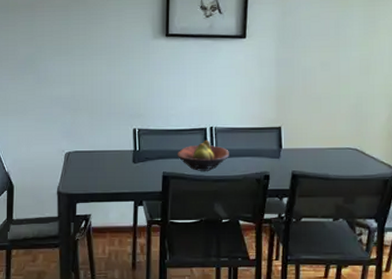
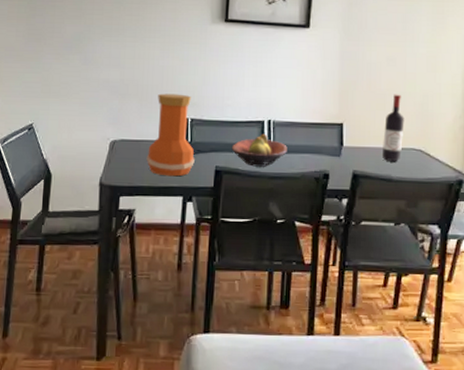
vase: none [99,106,143,183] -> present [146,93,195,177]
wine bottle: none [319,97,340,161] -> present [381,94,405,161]

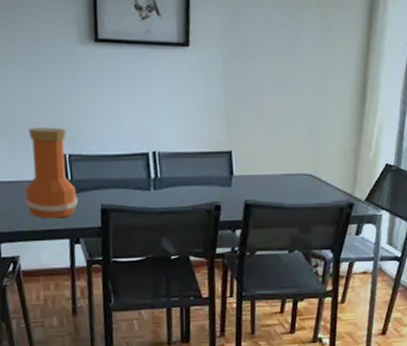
fruit bowl: present [231,133,287,167] -> none [116,166,176,203]
wine bottle: present [381,94,405,161] -> none [272,117,294,188]

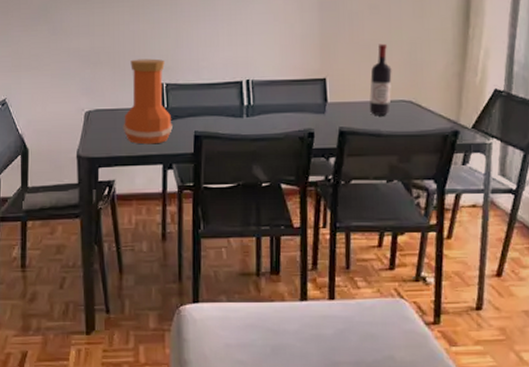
wine bottle: none [272,117,294,188] -> present [369,43,392,115]

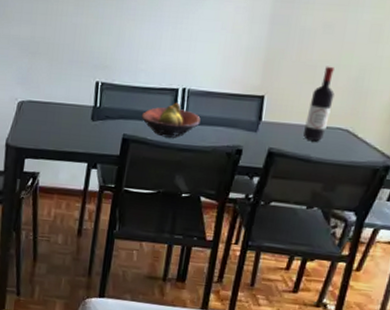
vase: present [123,58,172,145] -> none [53,53,103,142]
fruit bowl: none [209,94,268,129] -> present [141,102,201,138]

